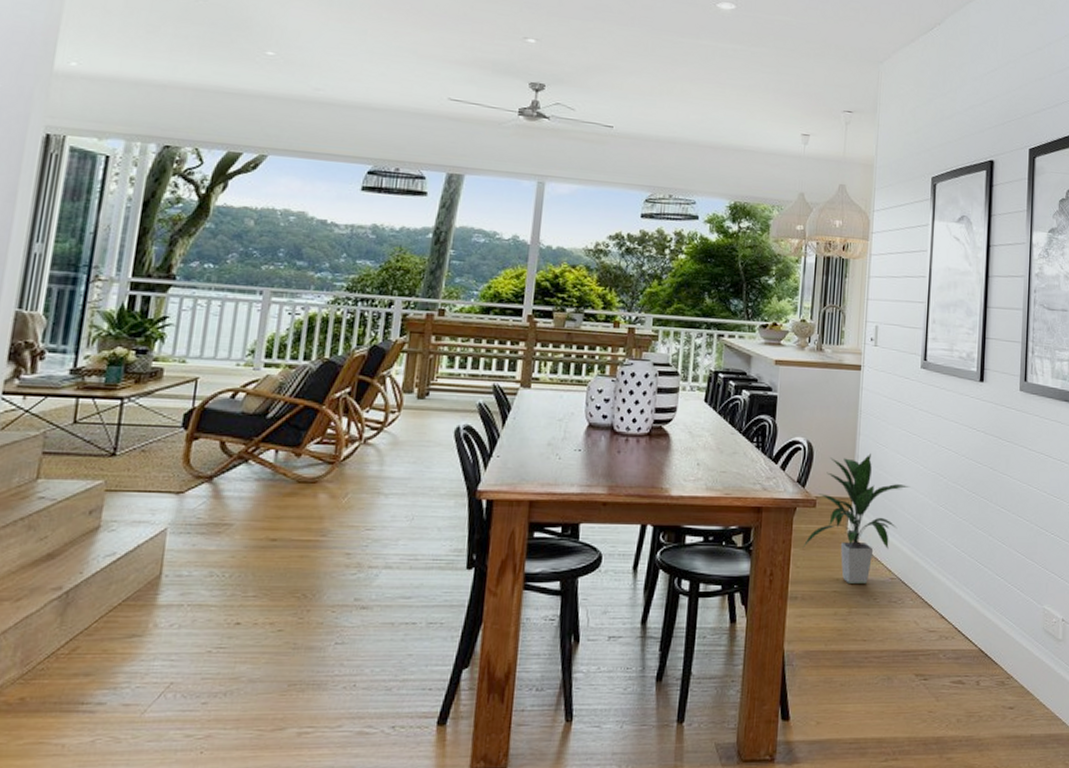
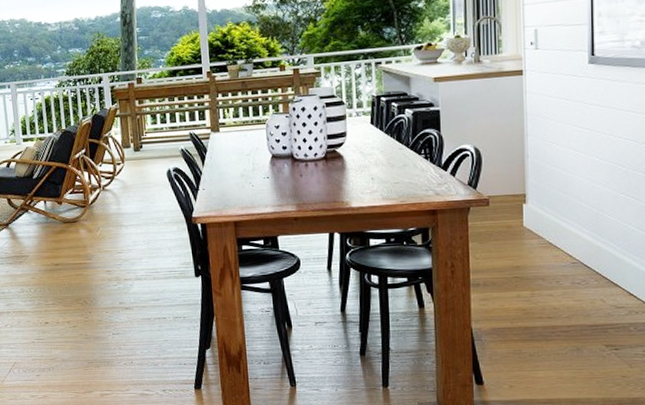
indoor plant: present [802,453,911,584] -> none [480,152,586,270]

